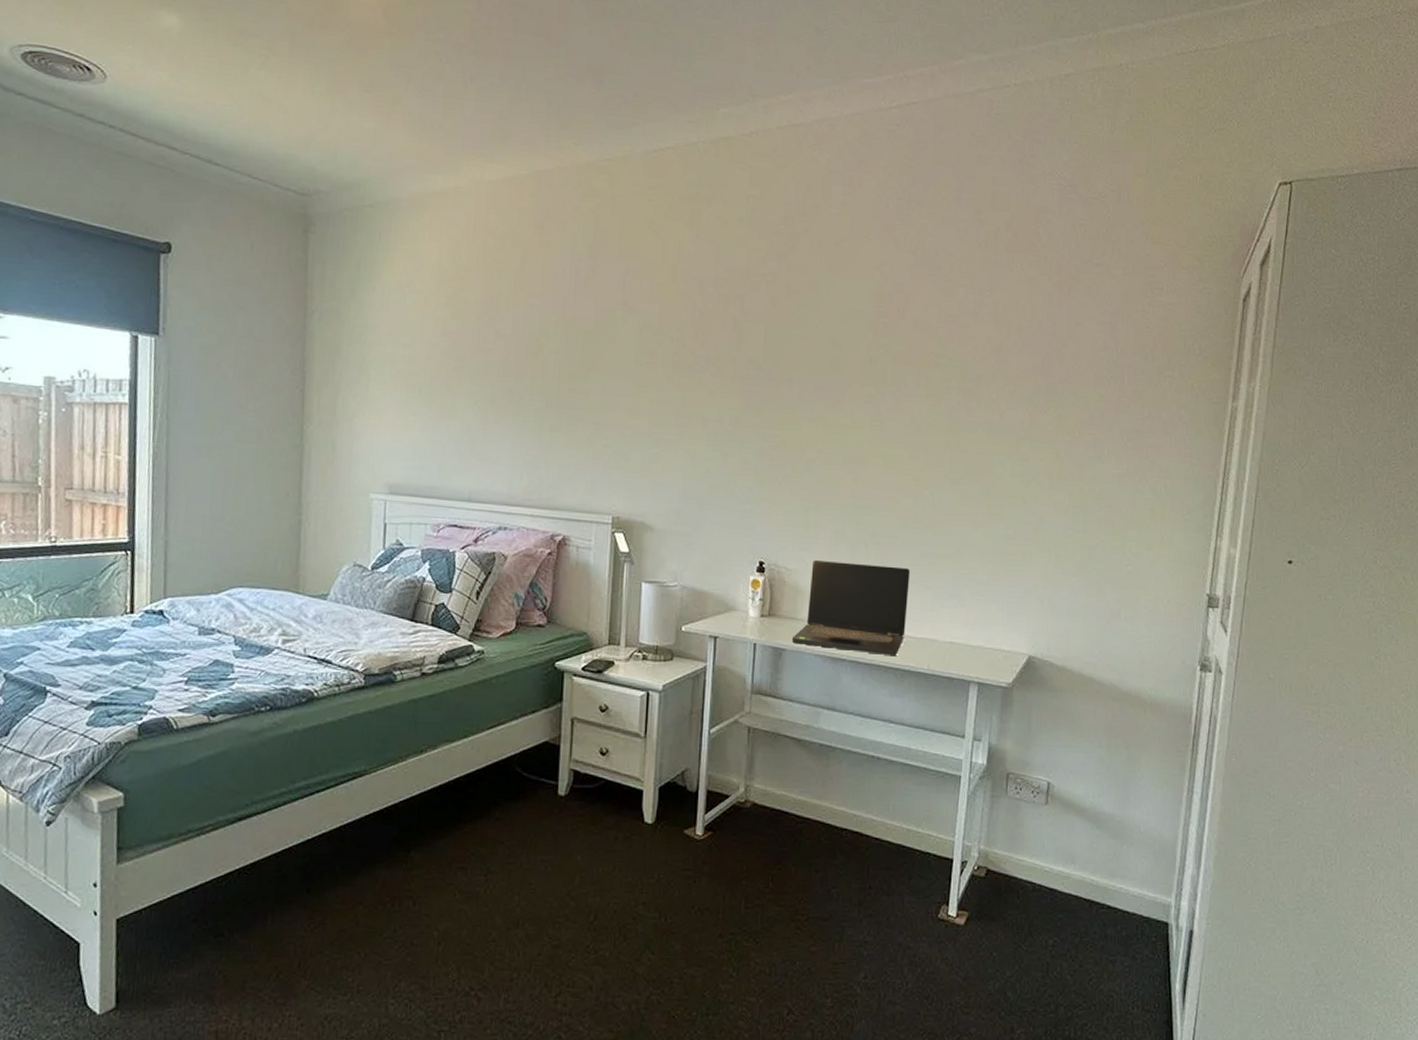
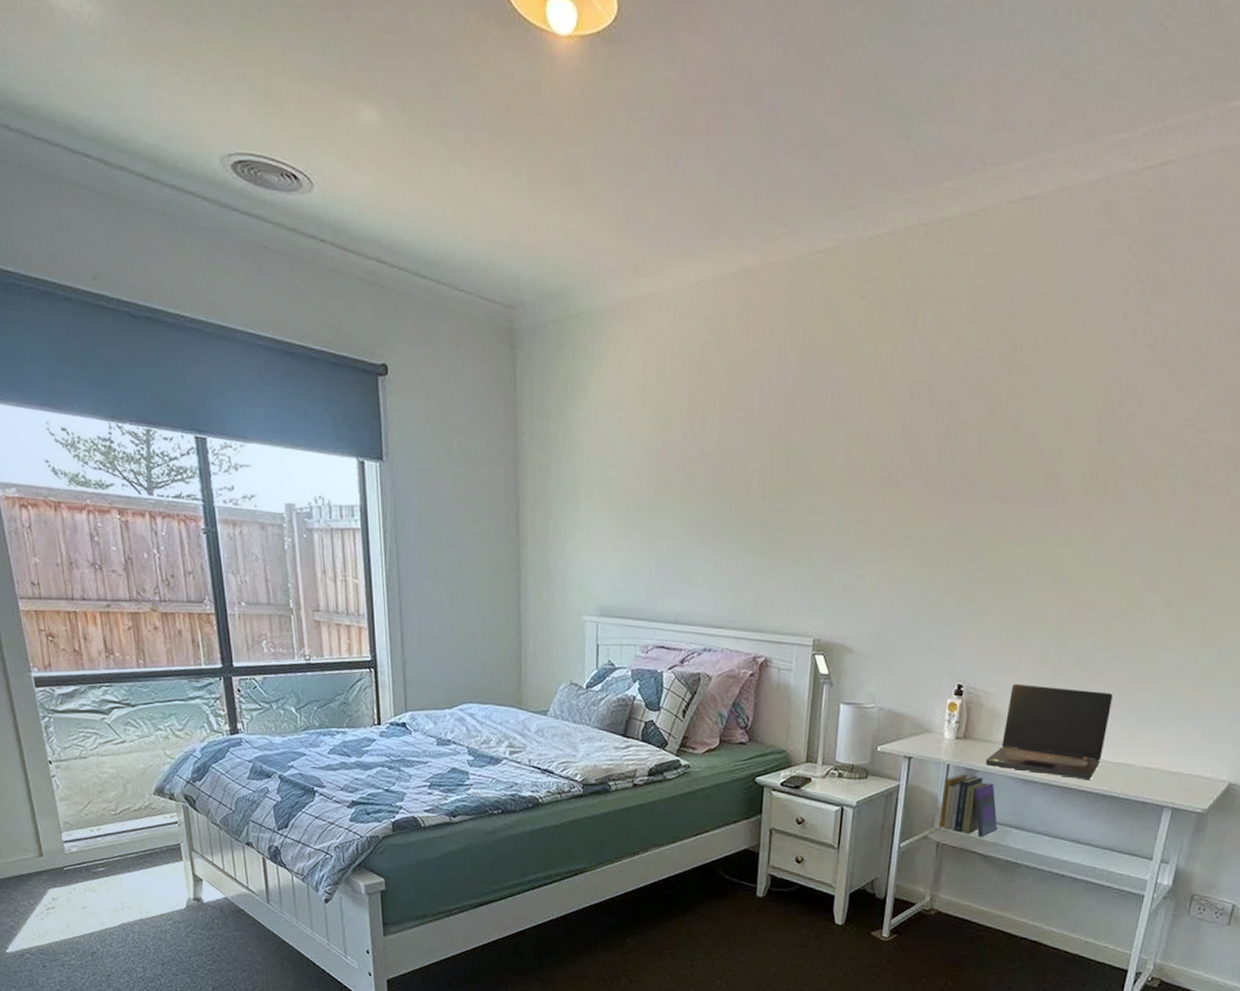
books: none [750,652,809,720] -> present [940,773,998,837]

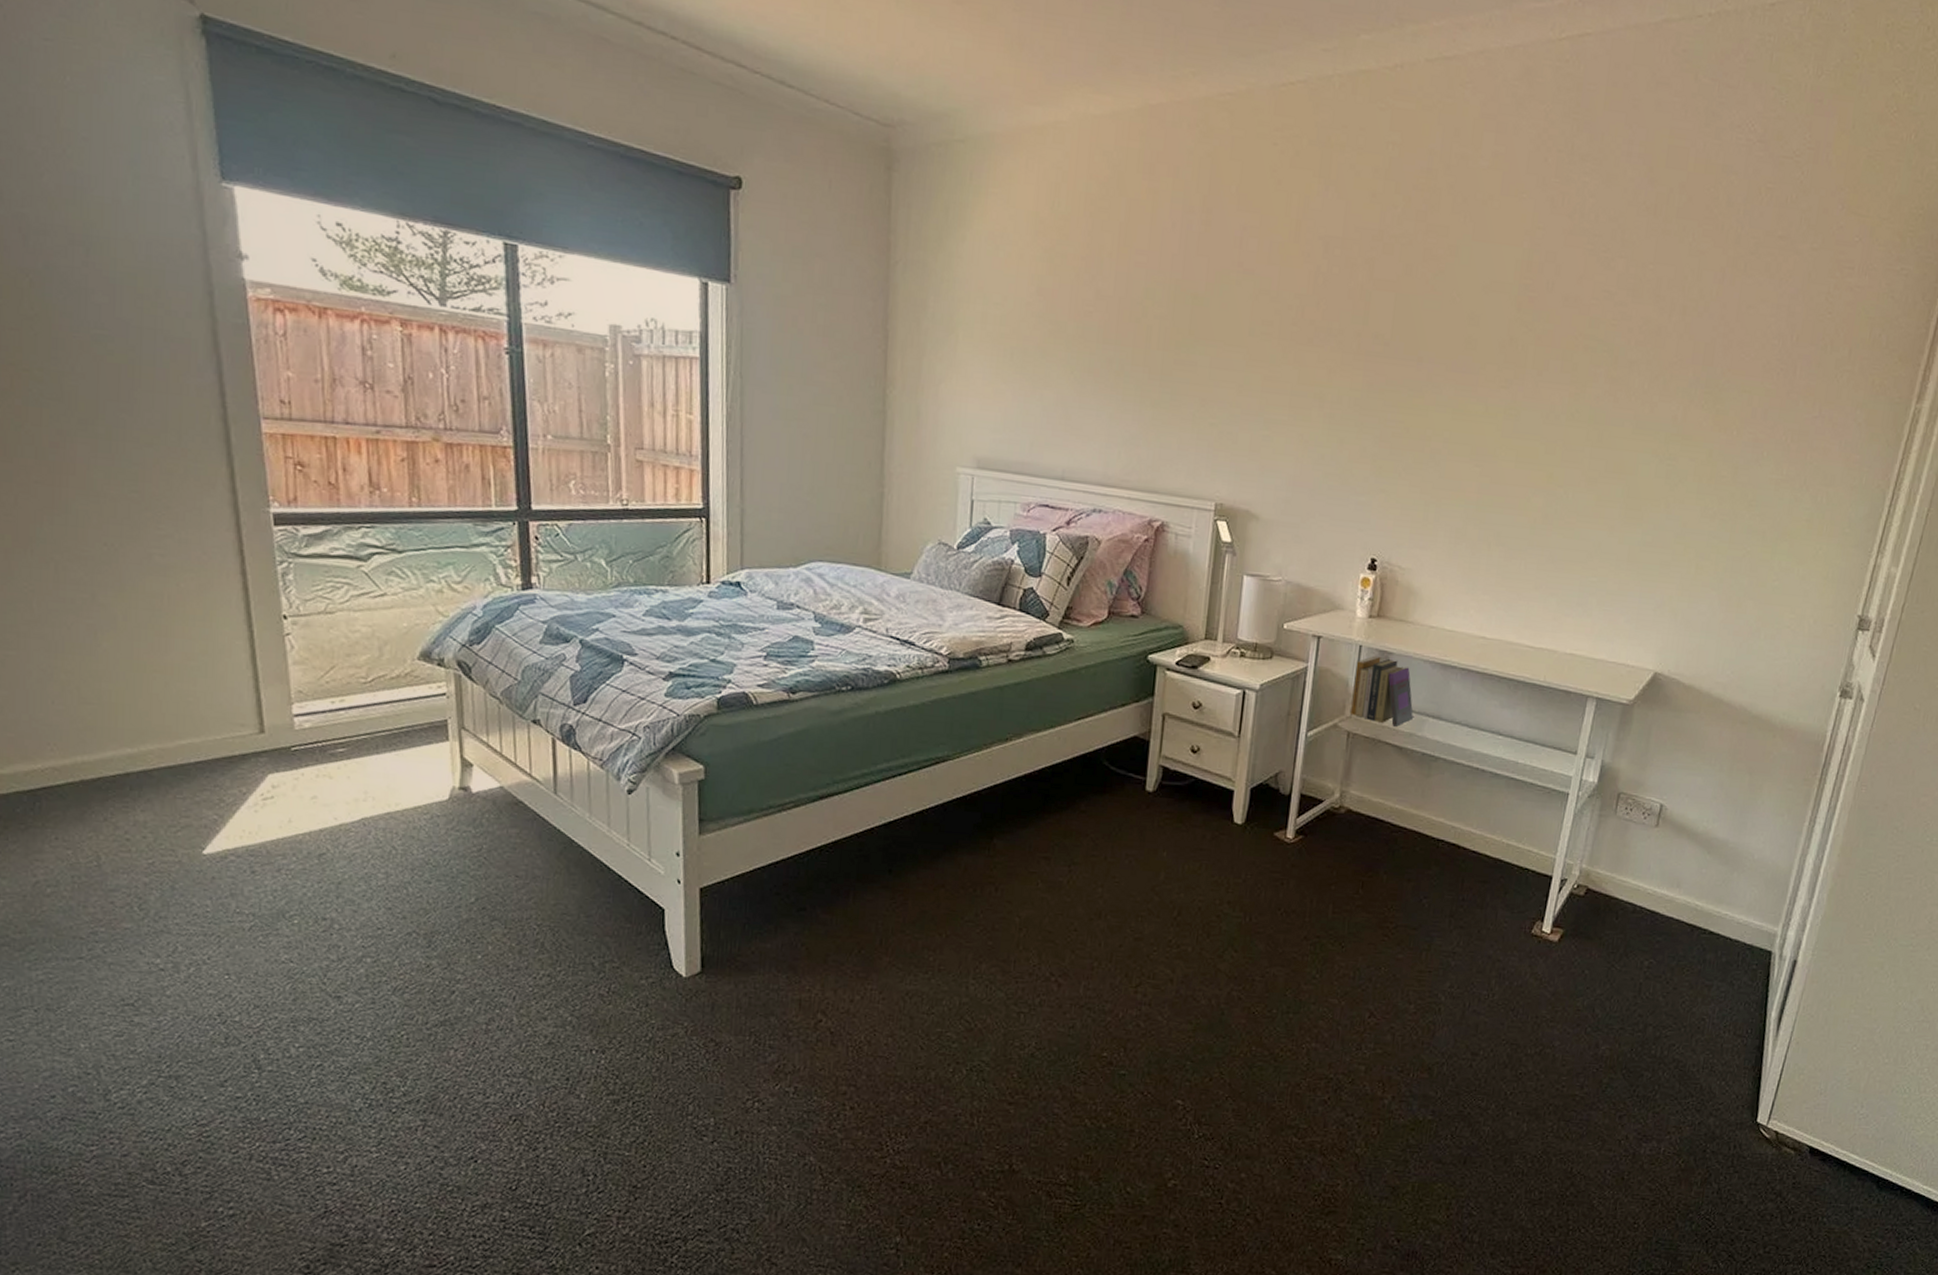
laptop: present [986,683,1113,780] -> none [1401,559,1534,666]

